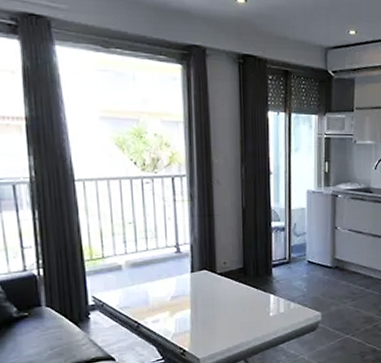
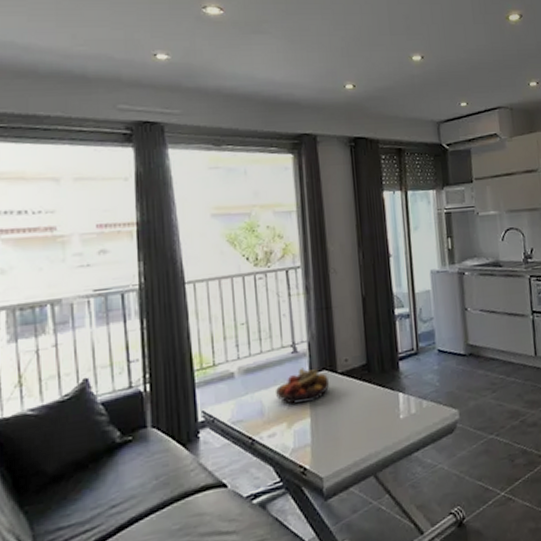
fruit bowl: none [159,266,209,297] -> present [275,368,330,405]

